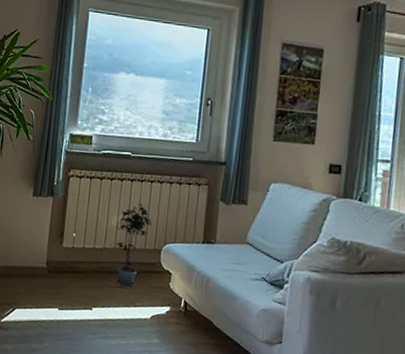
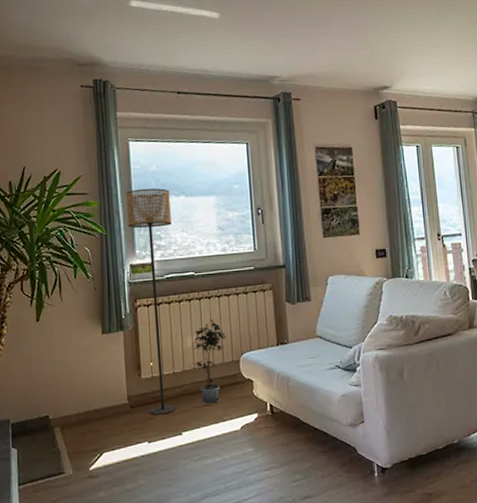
floor lamp: none [63,60,120,287] -> present [126,188,178,415]

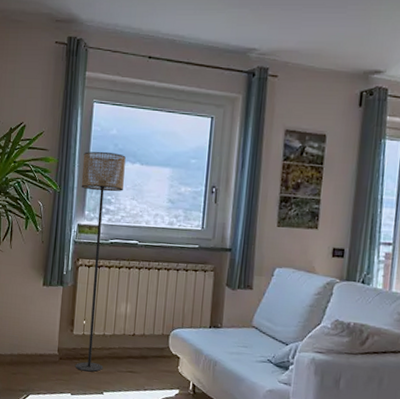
potted plant: present [190,319,226,404] -> none [123,290,160,372]

